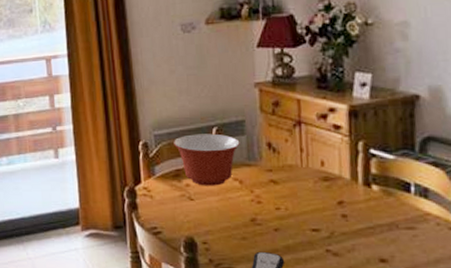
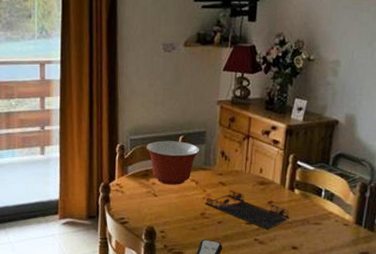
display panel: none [253,189,371,237] -> present [204,190,290,229]

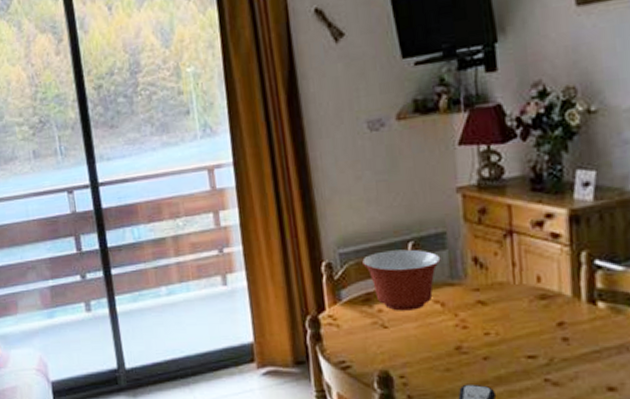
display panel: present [204,190,290,229] -> none [458,311,597,364]

